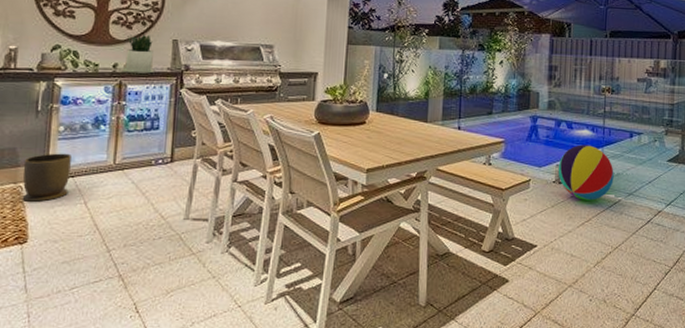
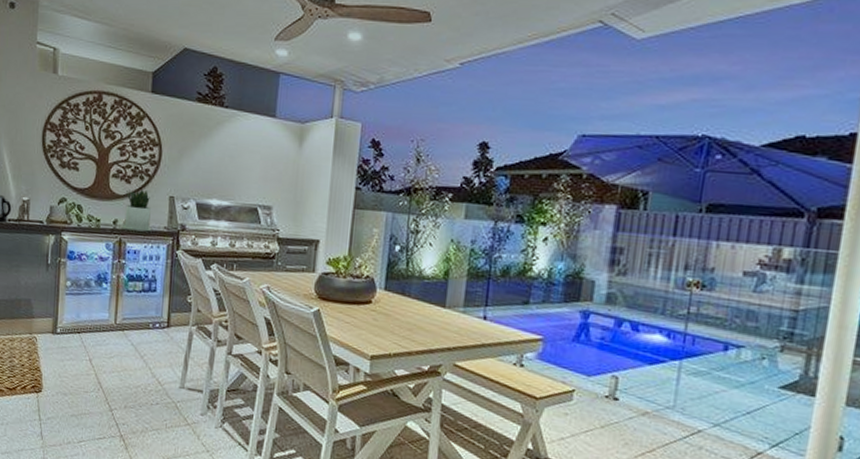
planter pot: present [22,153,71,202] -> none [36,307,77,355]
beach ball: present [558,144,614,201] -> none [613,353,695,427]

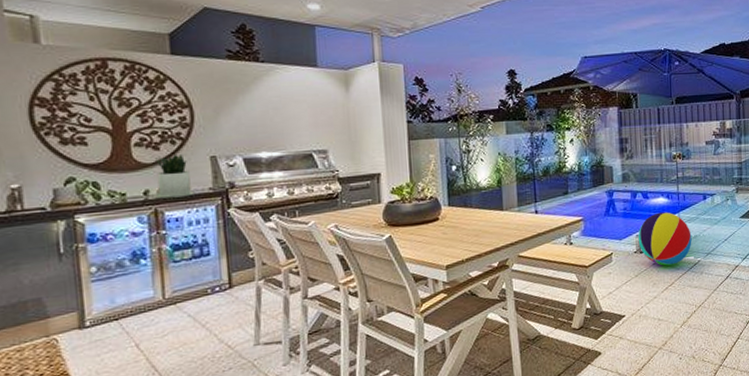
beach ball: none [613,353,695,427] -> present [638,212,692,266]

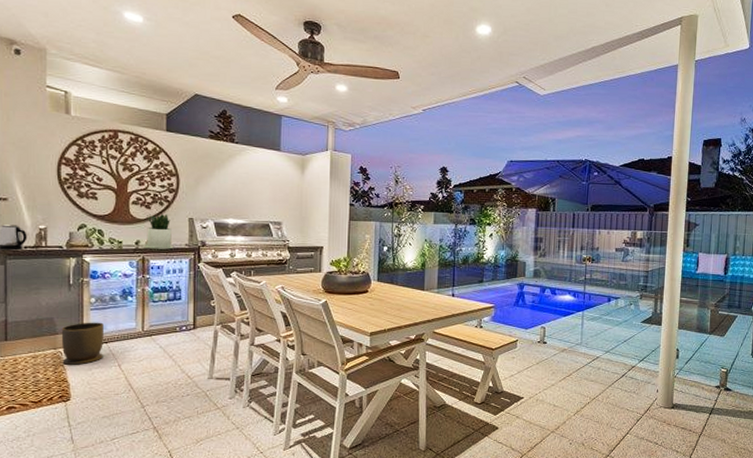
planter pot: none [53,295,115,354] -> present [61,322,104,365]
beach ball: present [638,212,692,266] -> none [542,308,593,358]

